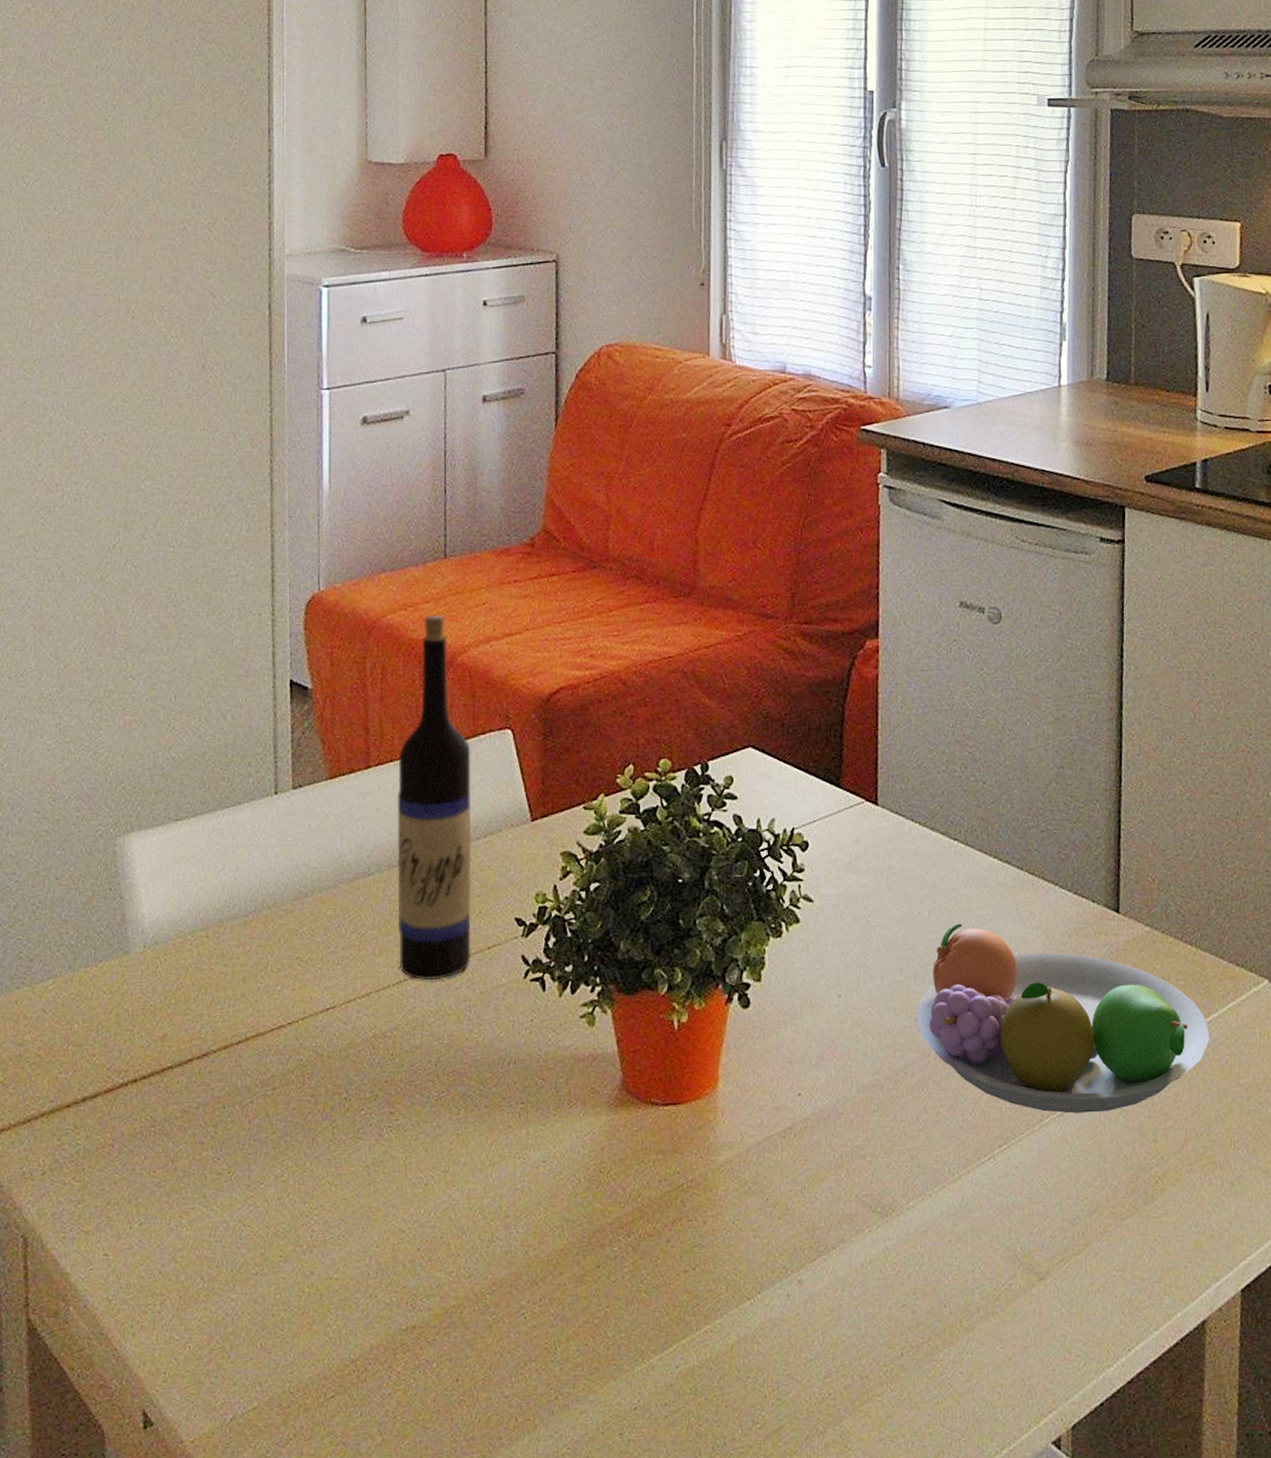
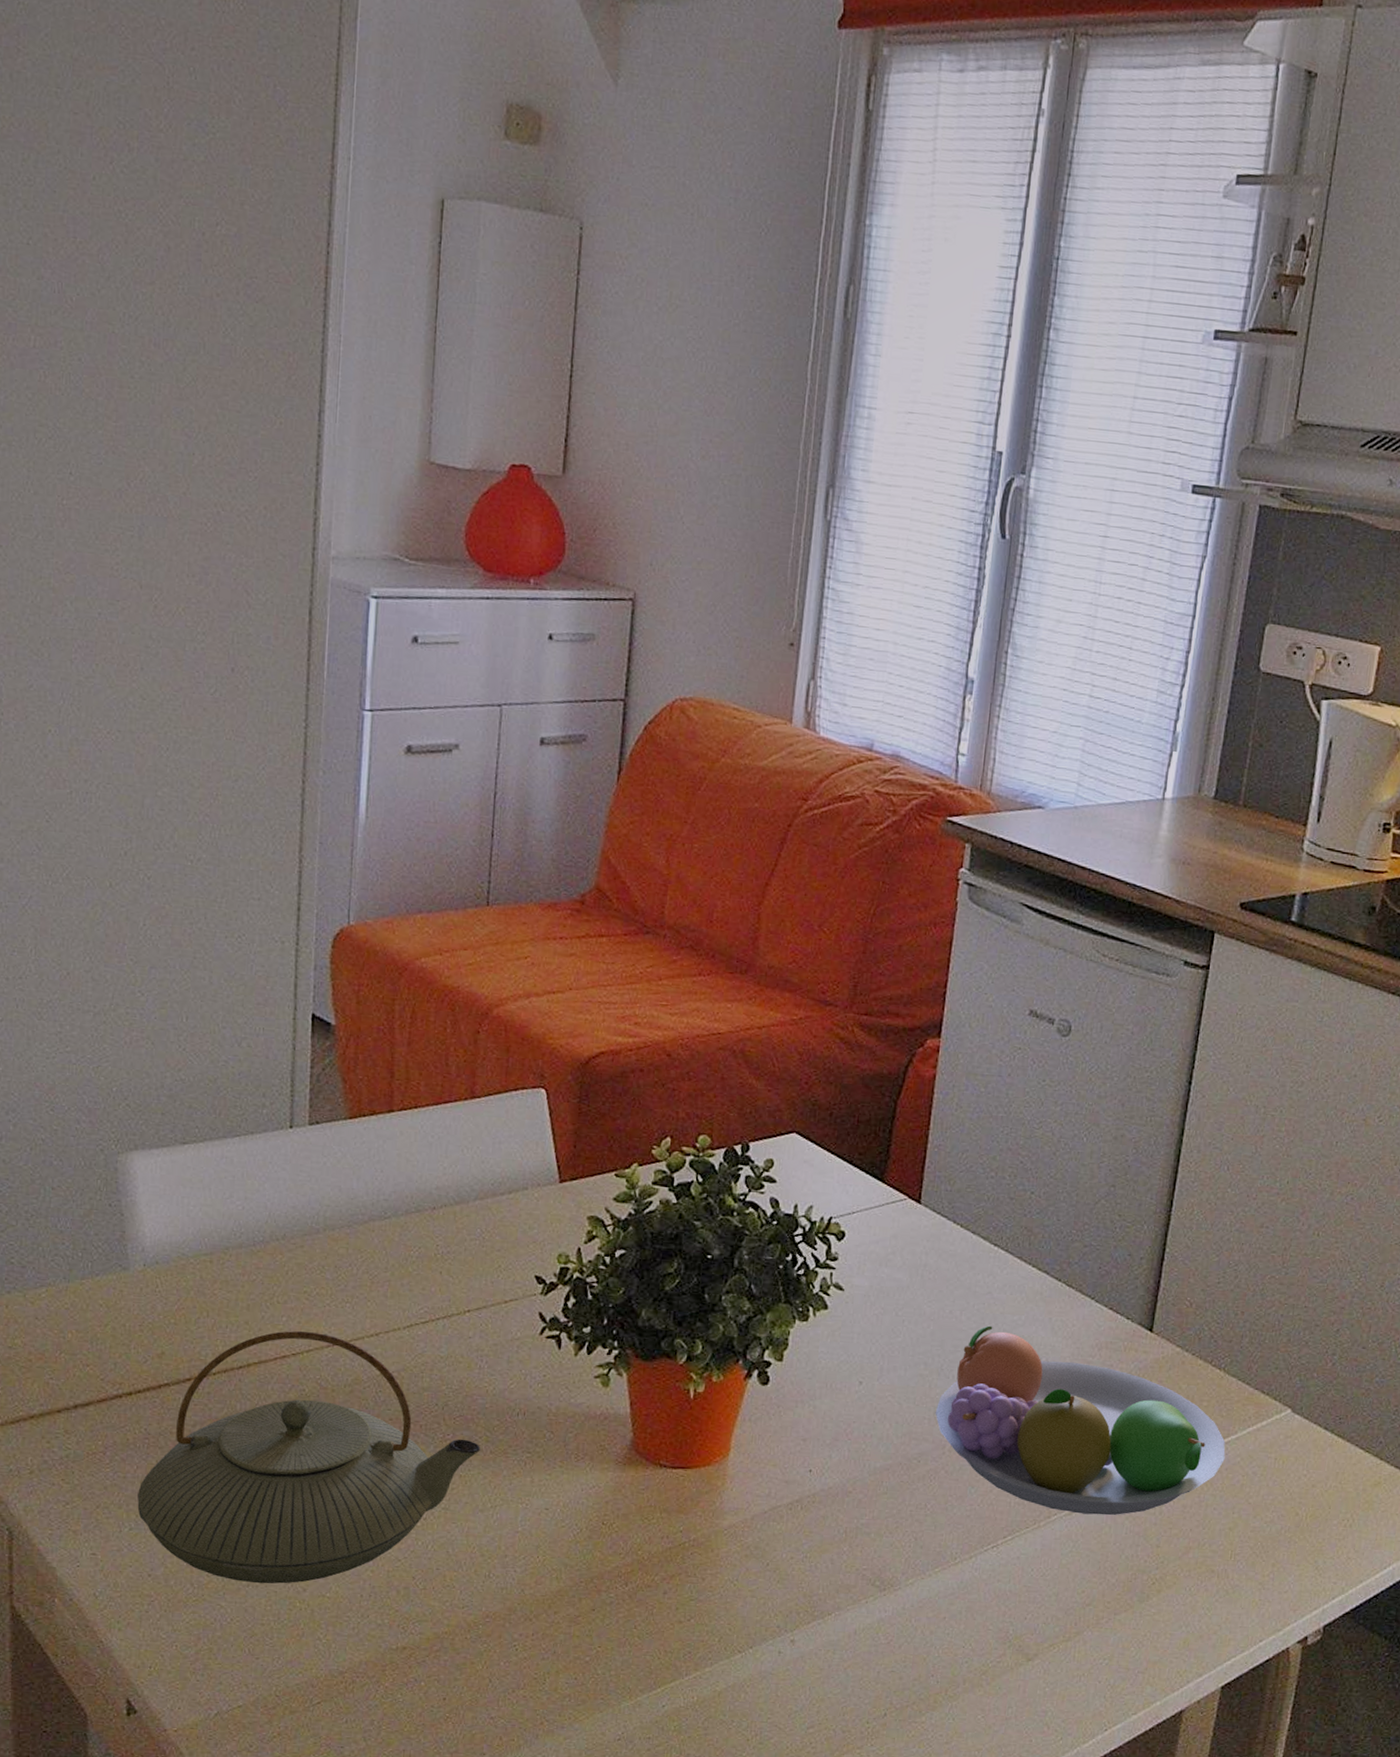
teapot: none [146,998,475,1271] -> present [137,1330,480,1584]
wine bottle: present [397,615,472,980] -> none [411,963,501,1327]

